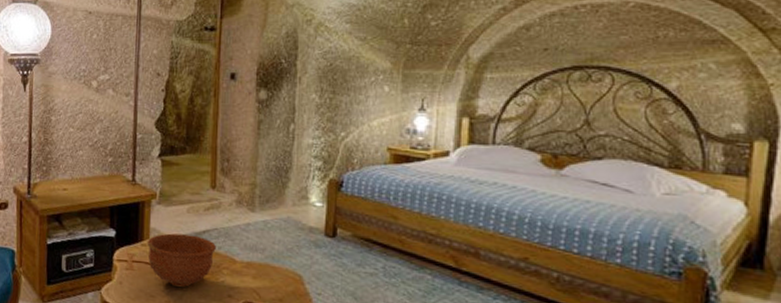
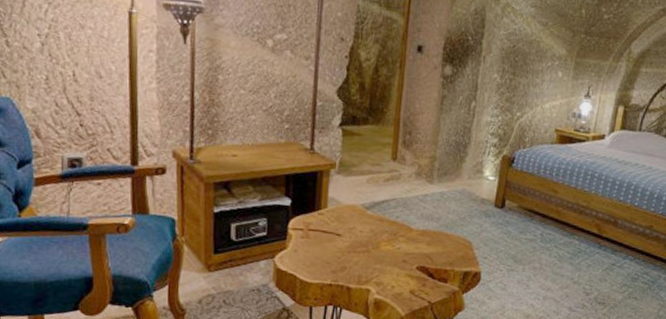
bowl: present [147,233,216,288] -> none [324,202,394,255]

